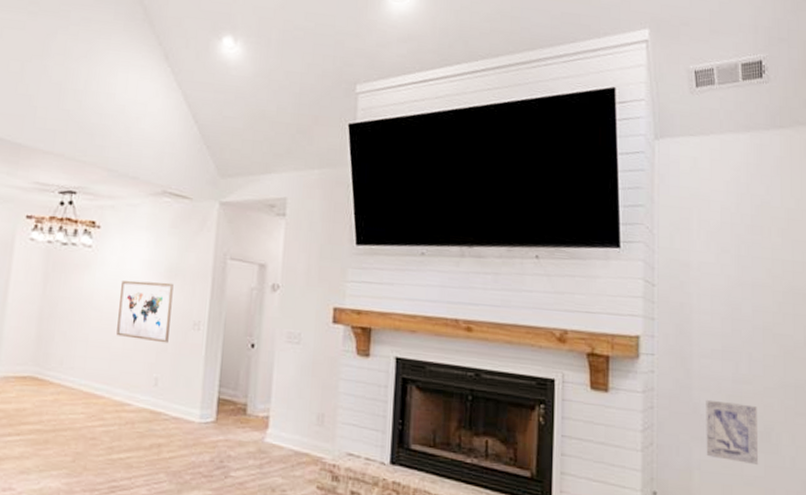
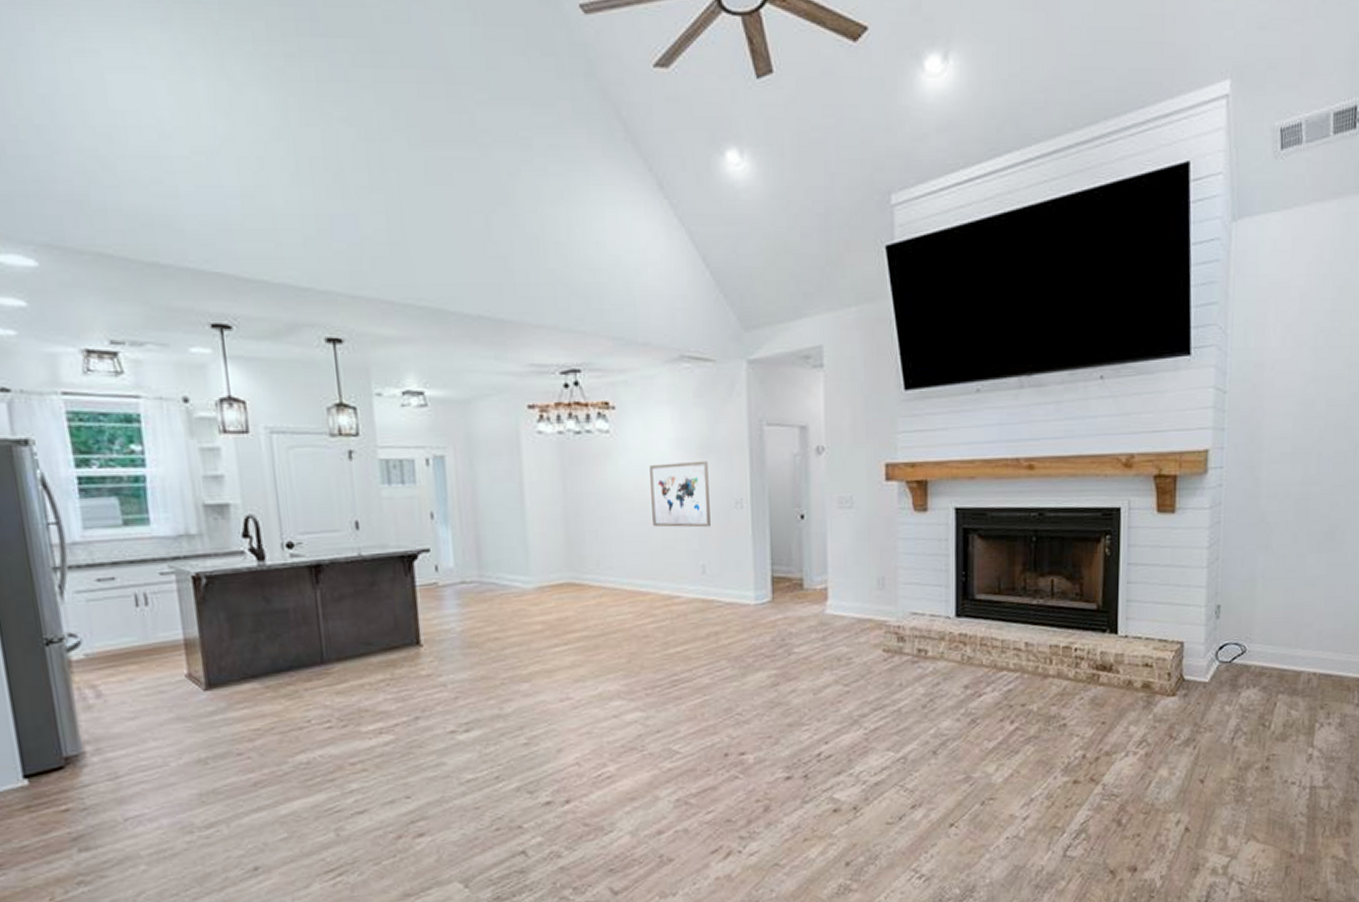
wall art: present [706,399,759,464] -> none [1270,505,1324,565]

